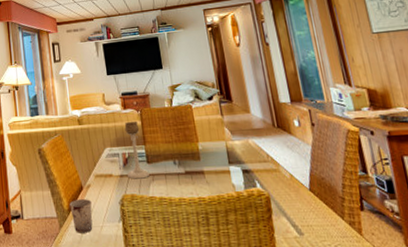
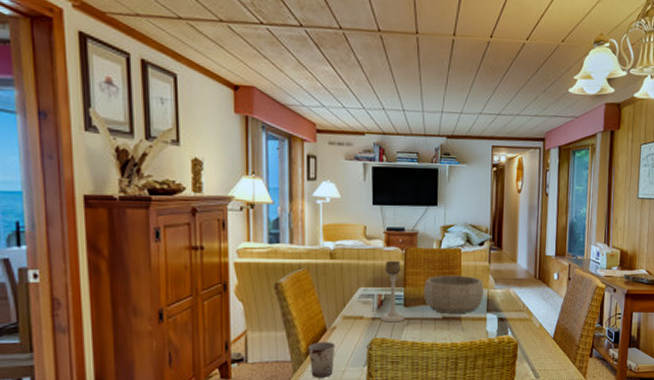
decorative bowl: none [162,129,223,168] -> present [423,275,484,313]

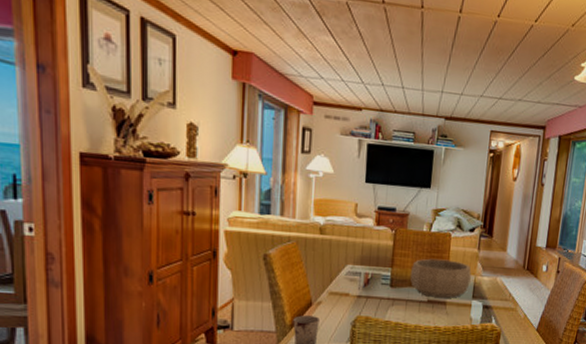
candle holder: present [379,260,405,323] -> none [365,239,390,302]

